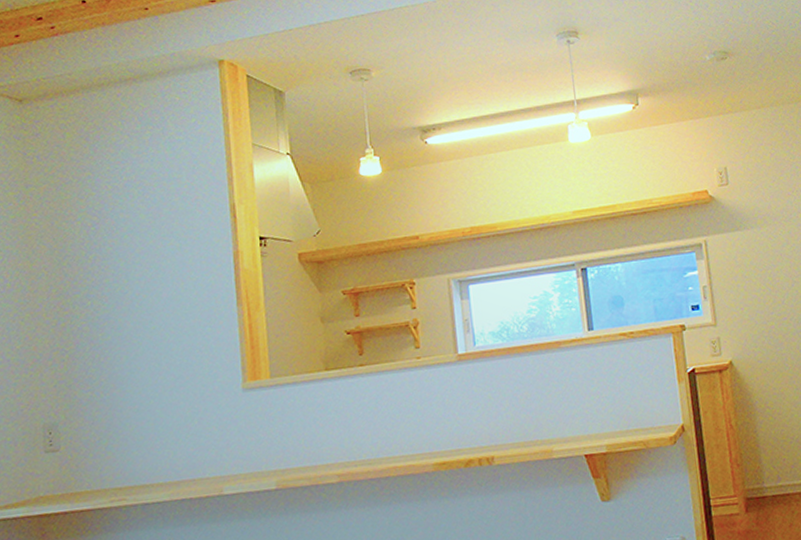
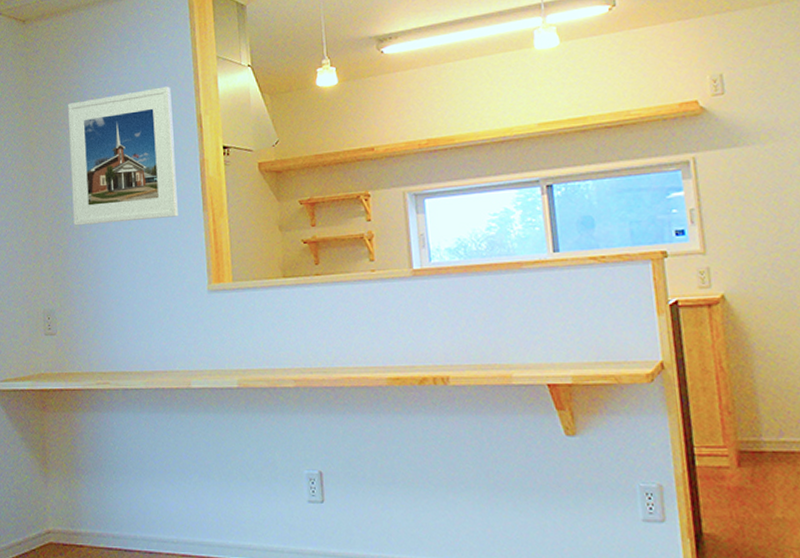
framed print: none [76,174,209,328] -> present [68,86,178,226]

